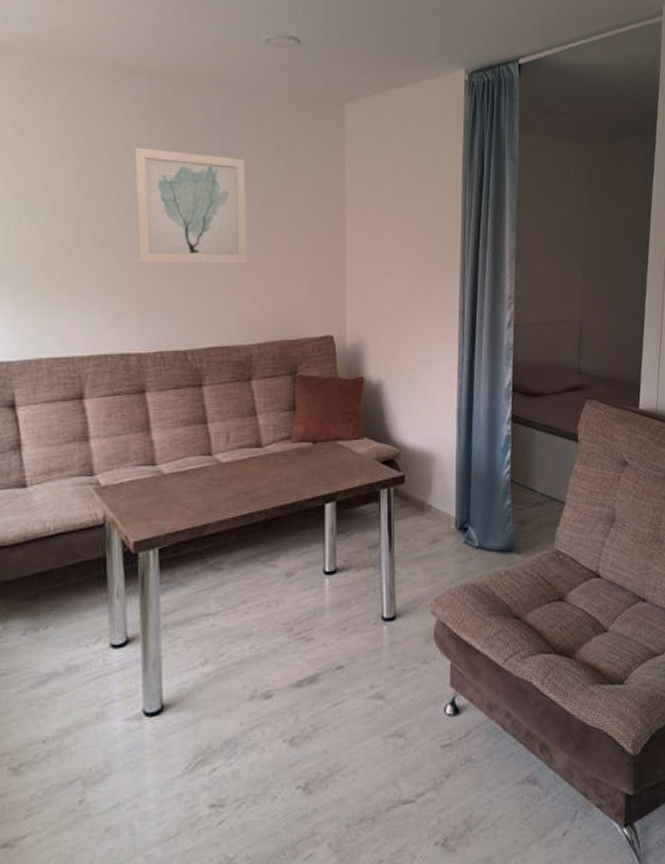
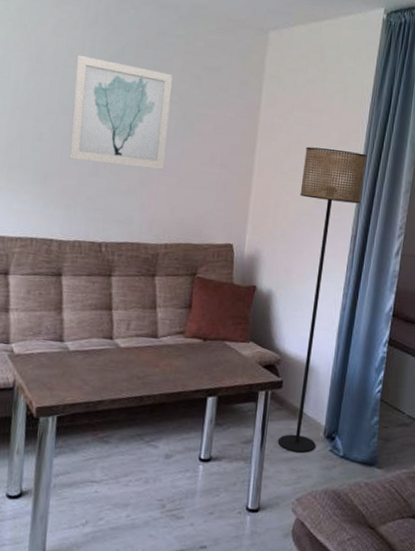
floor lamp: none [399,222,466,550] -> present [277,146,367,453]

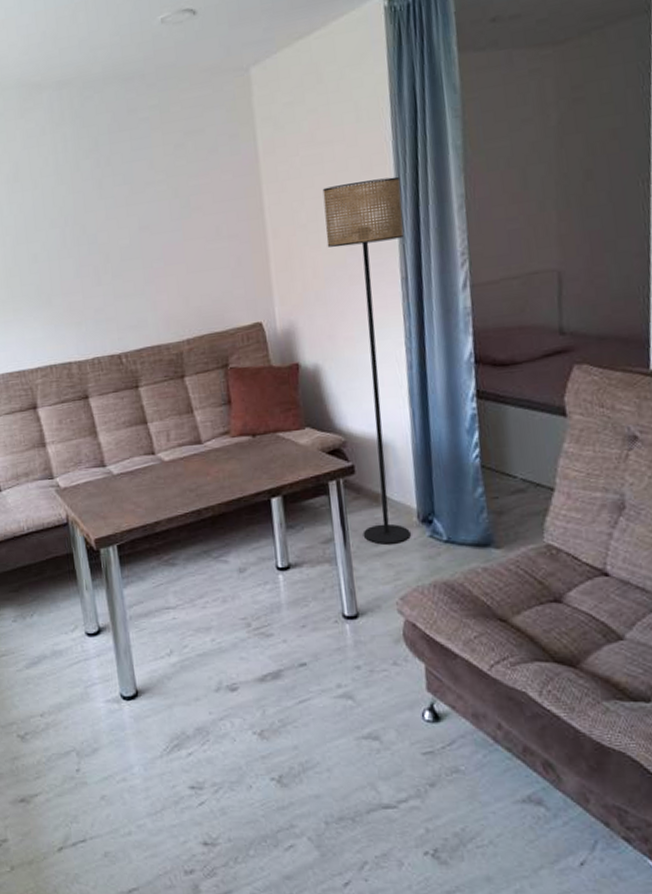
wall art: present [69,54,173,170] -> none [51,151,167,273]

